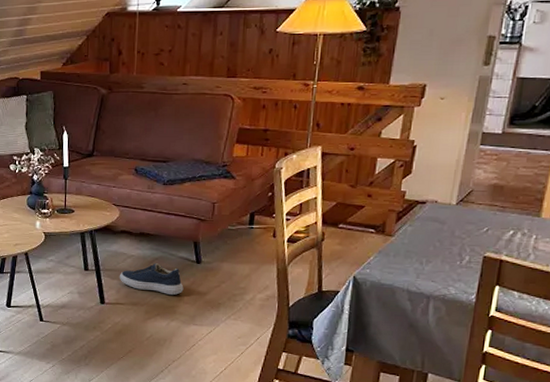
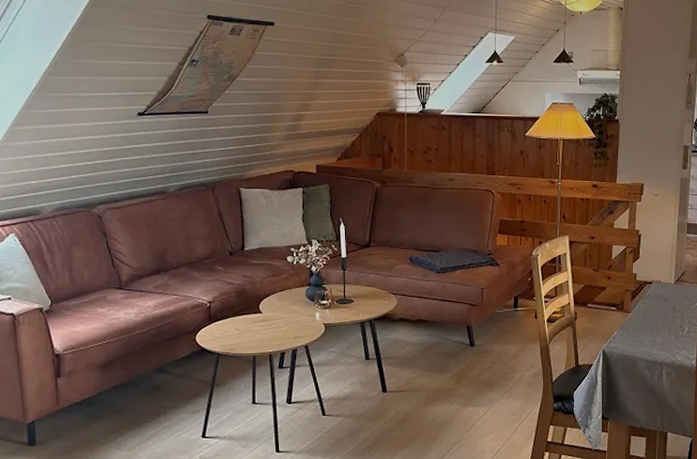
shoe: present [119,263,184,295] -> none [399,349,460,378]

